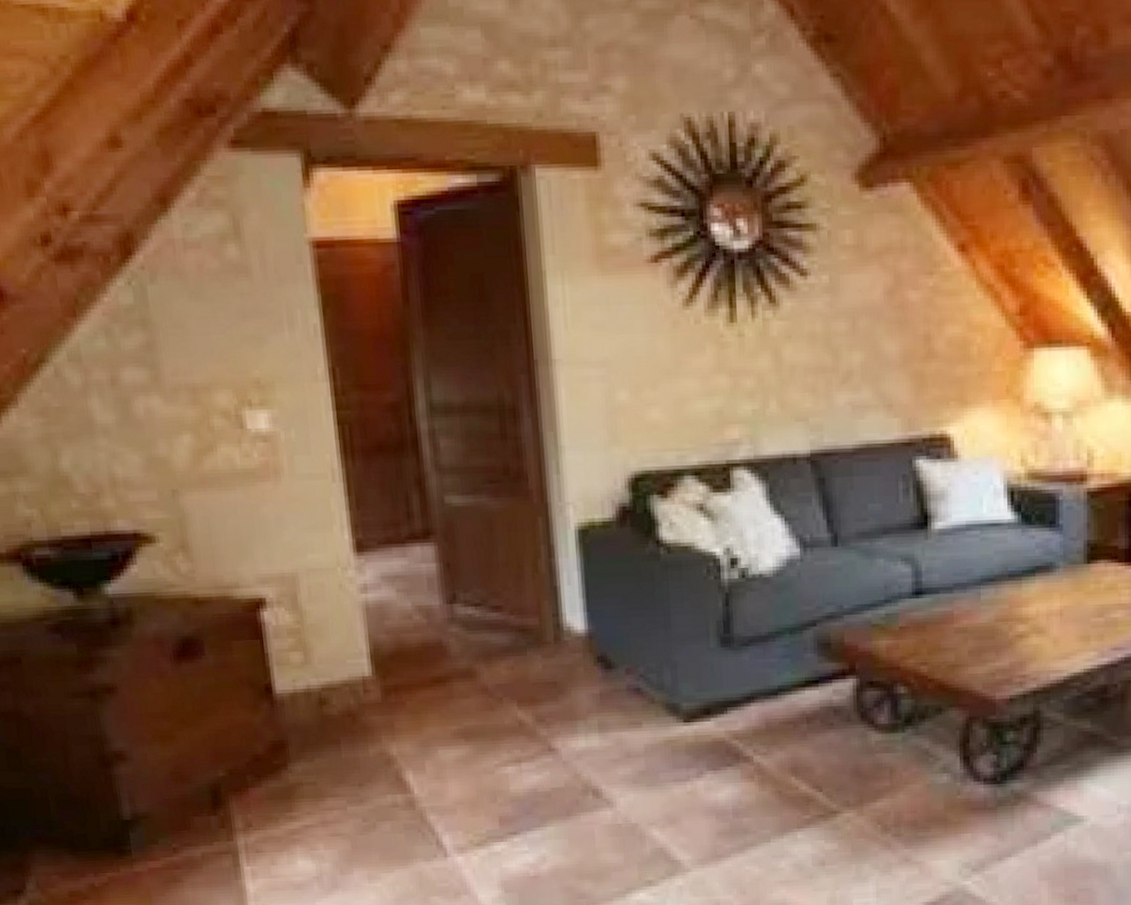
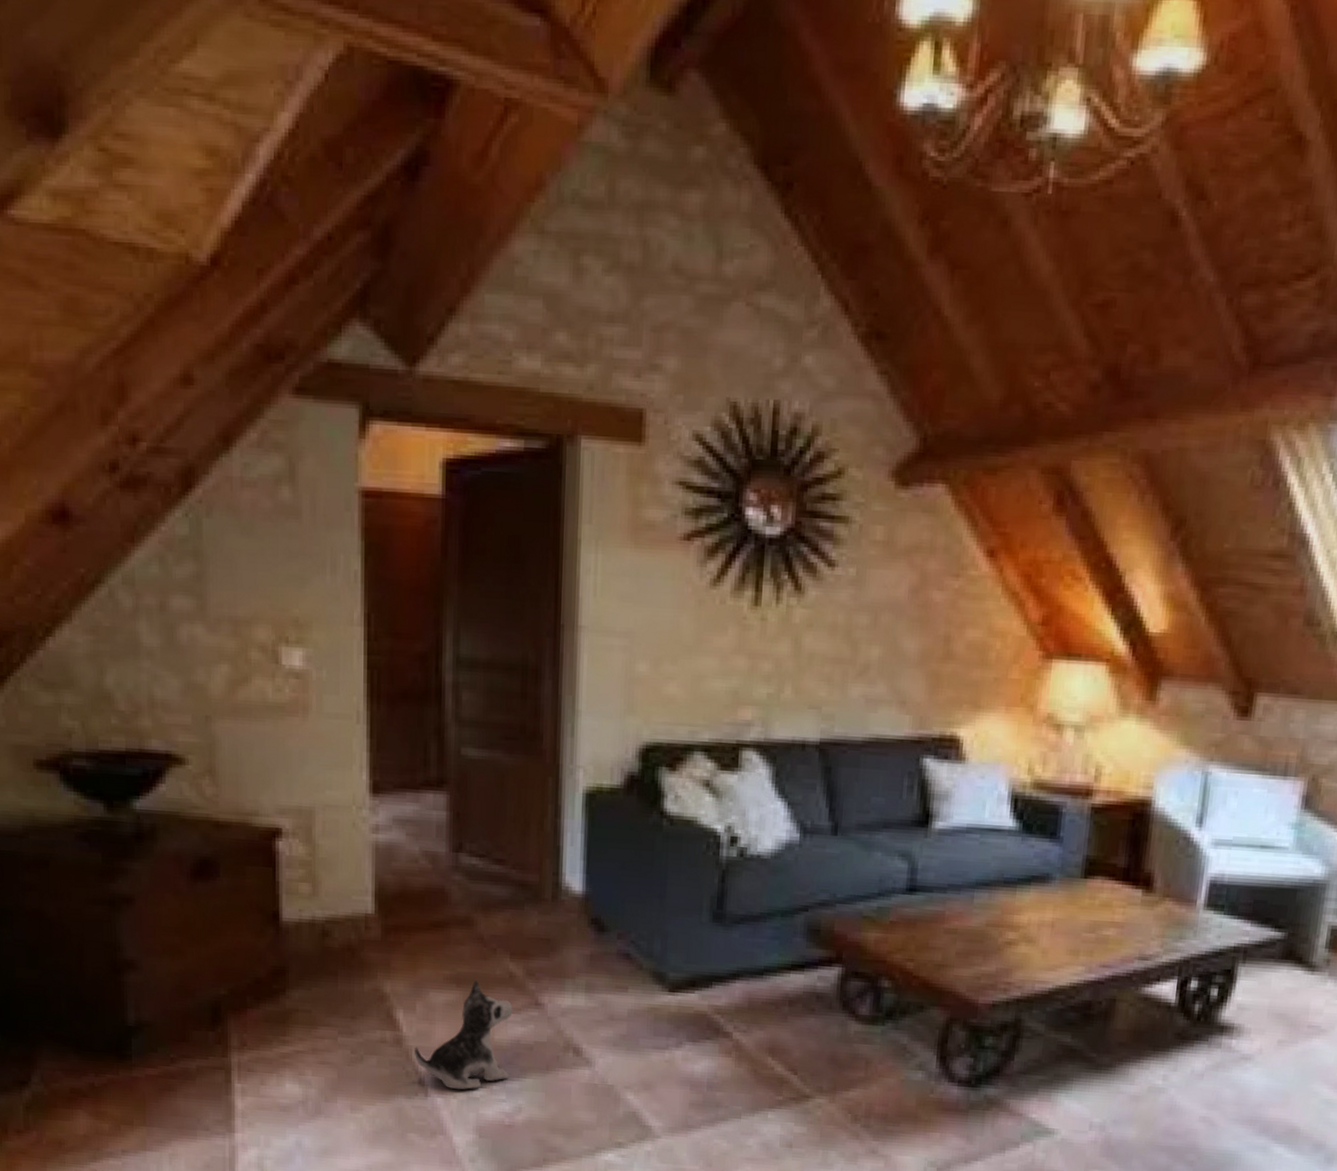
plush toy: none [429,731,529,847] -> present [415,979,513,1090]

